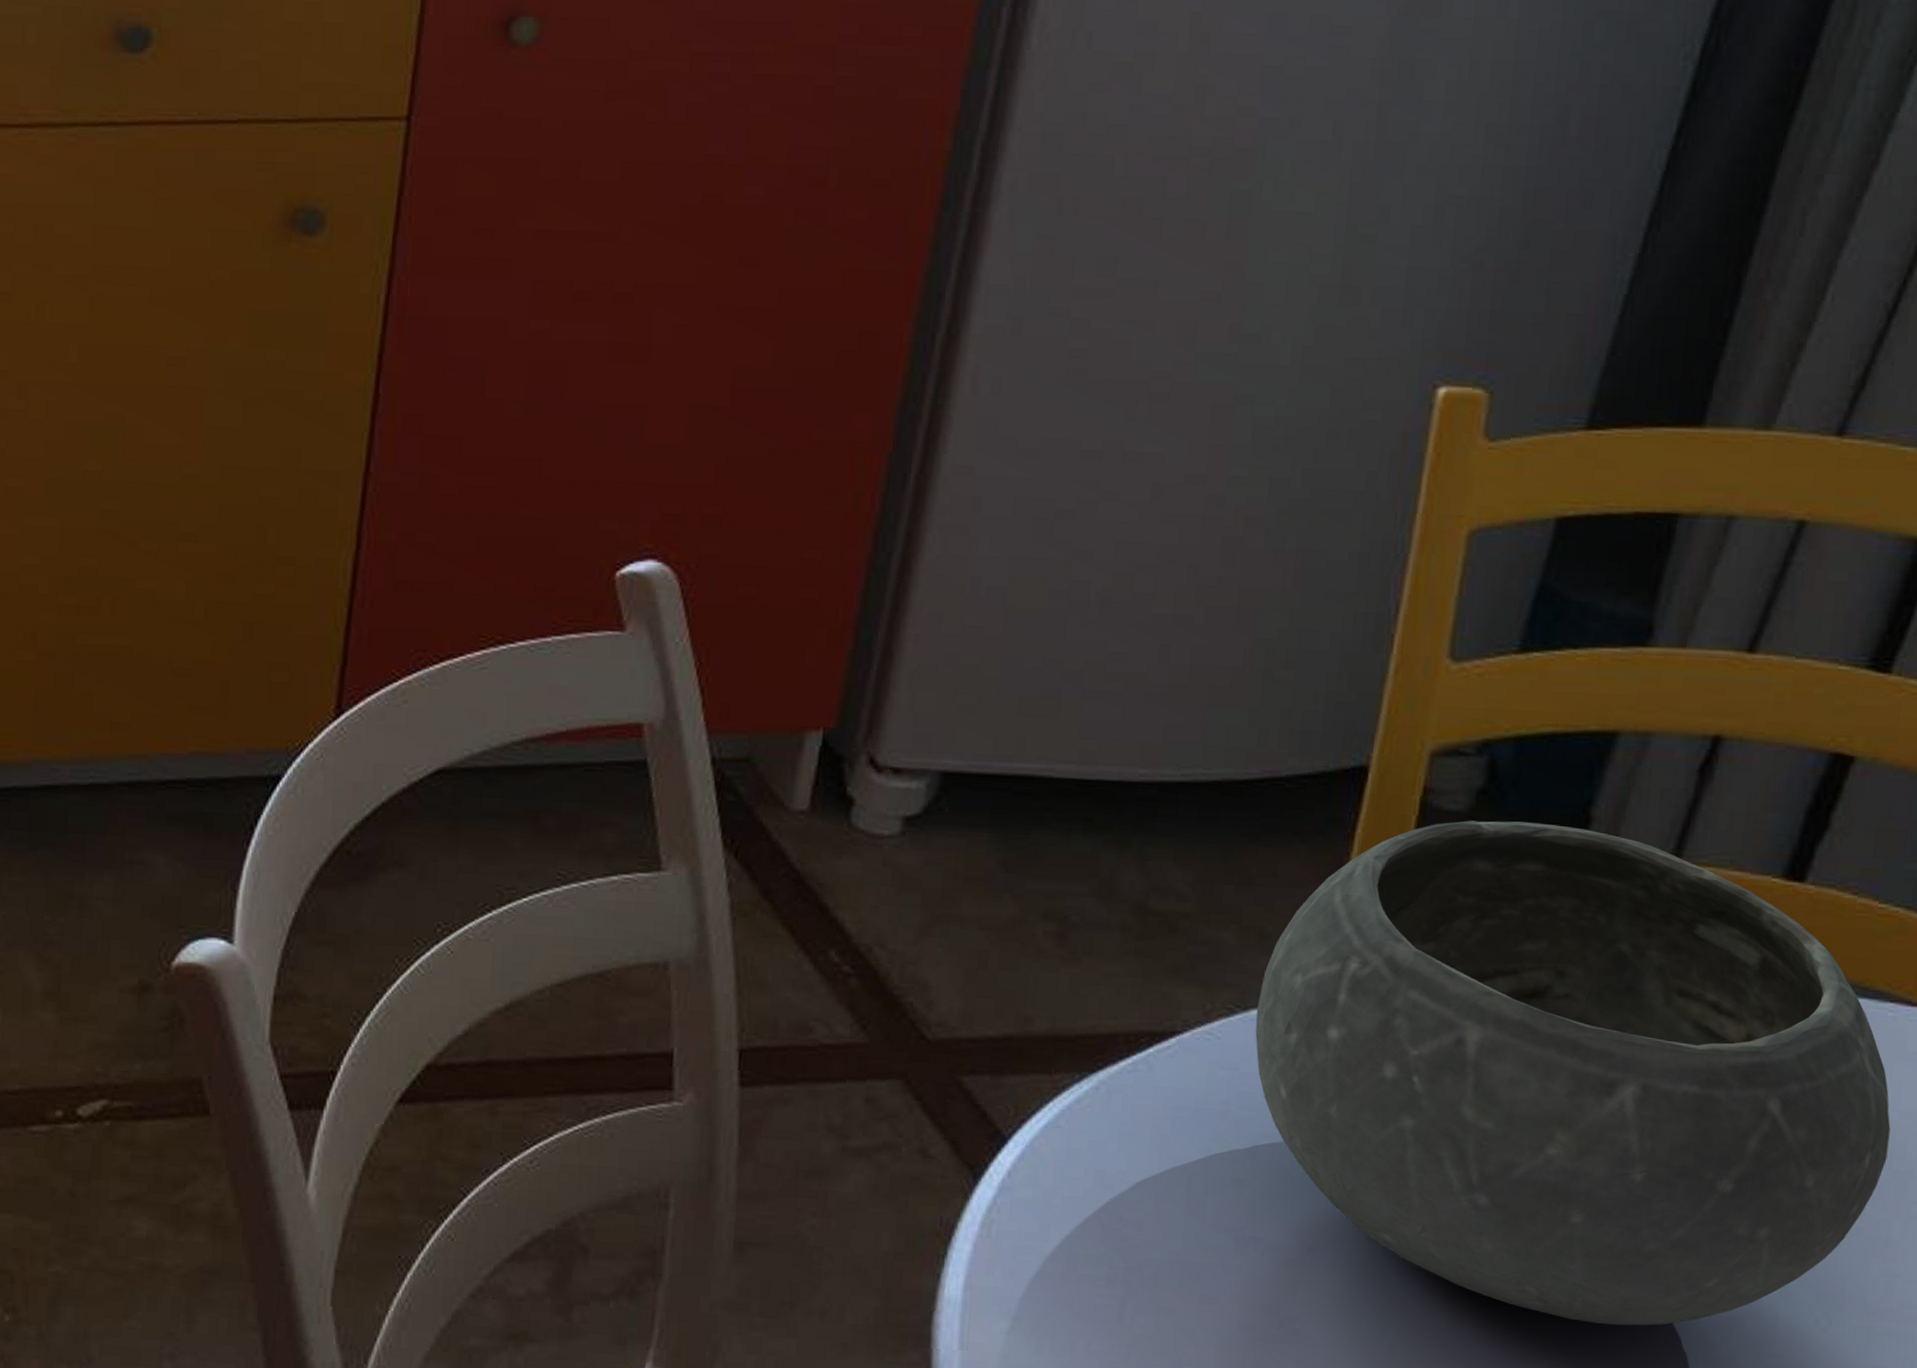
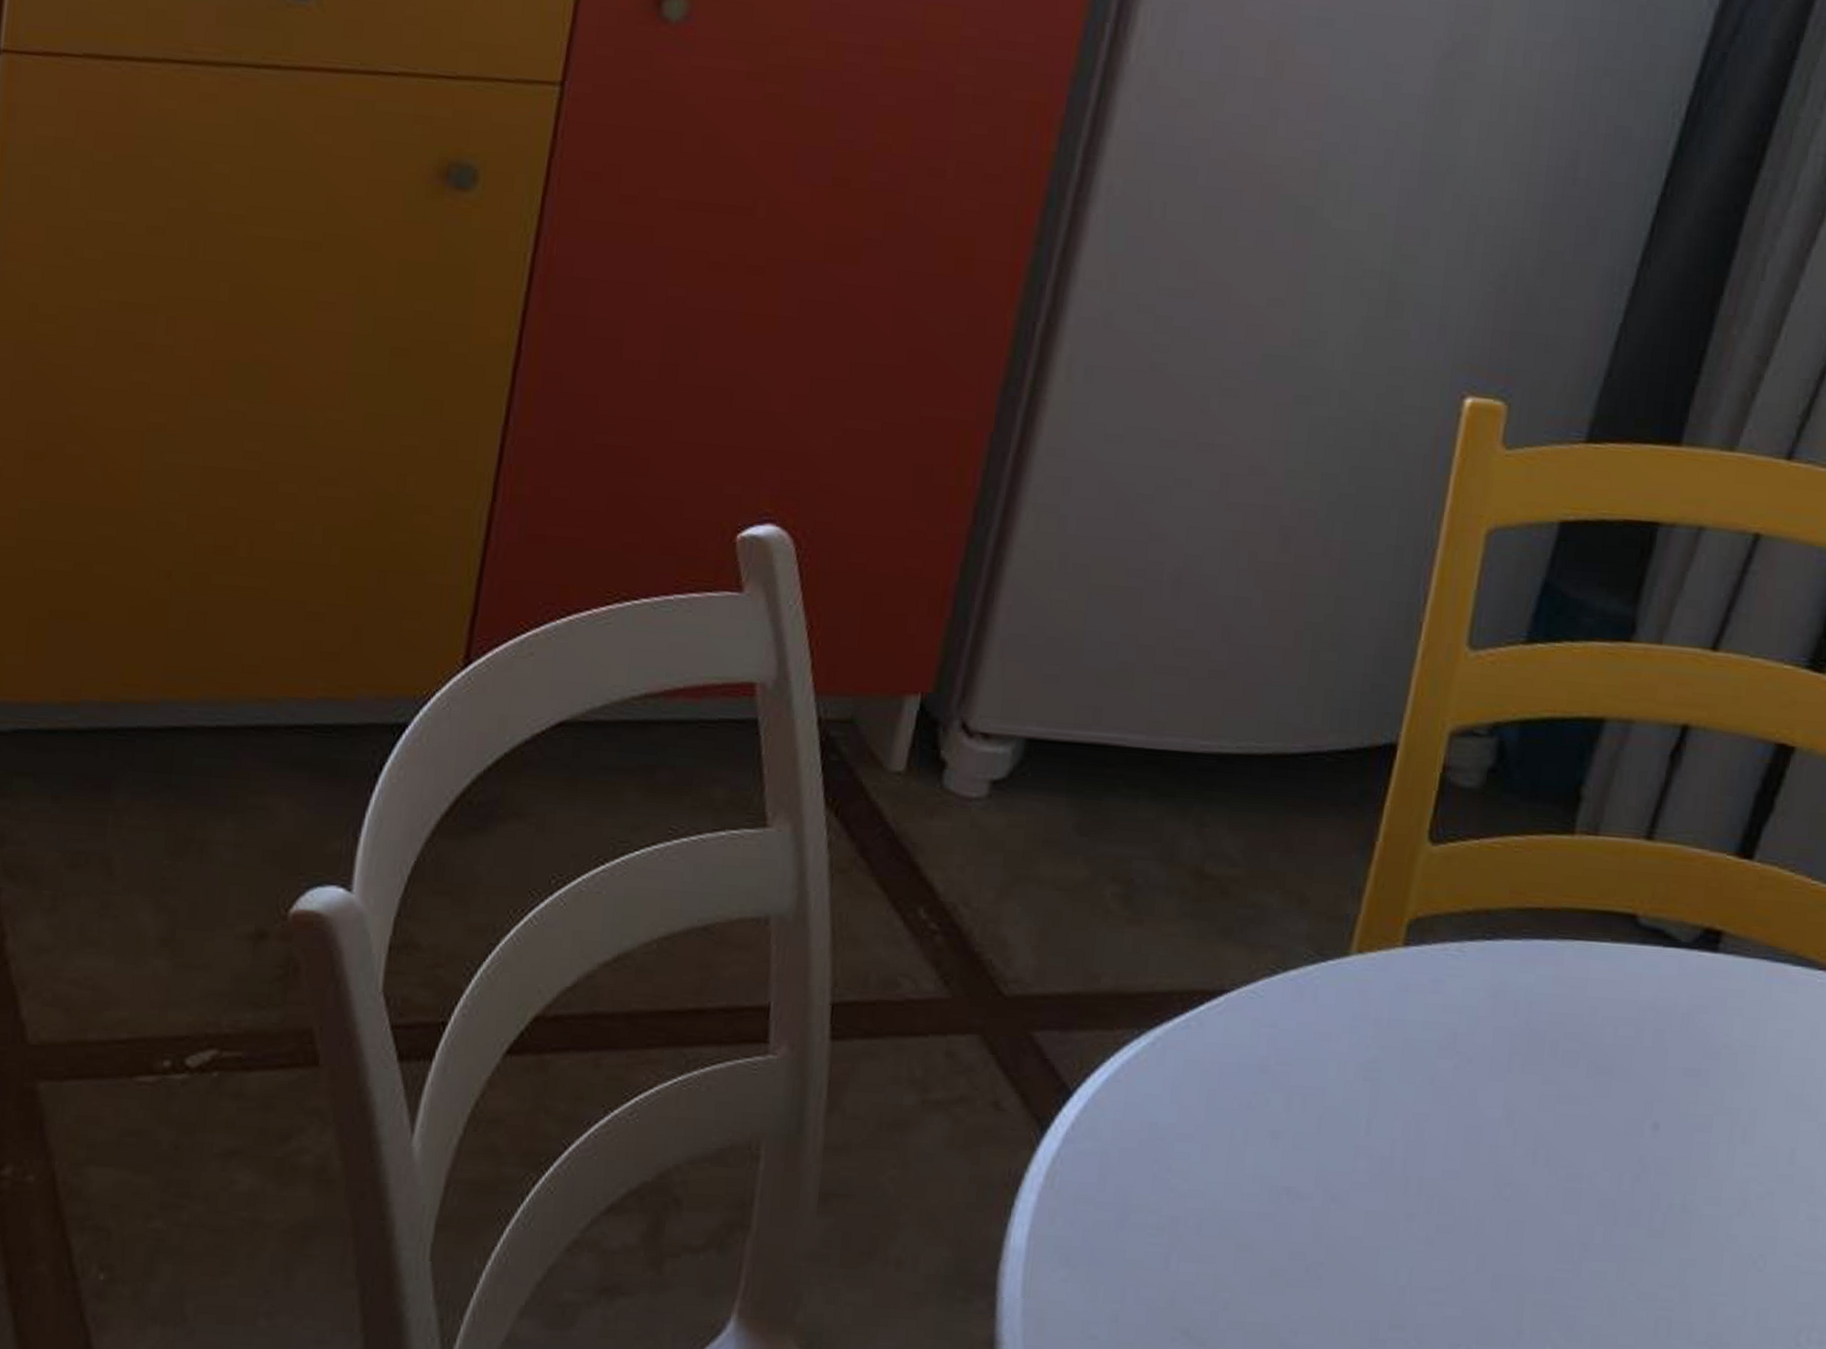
bowl: present [1255,820,1891,1326] -> none [1293,796,1817,1268]

